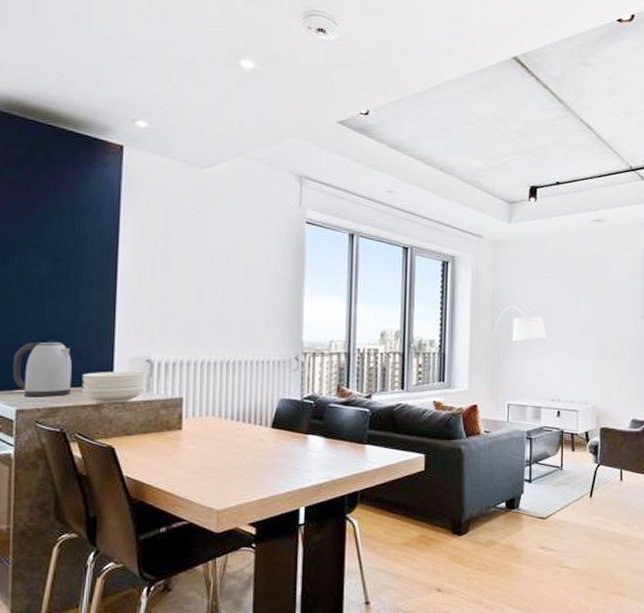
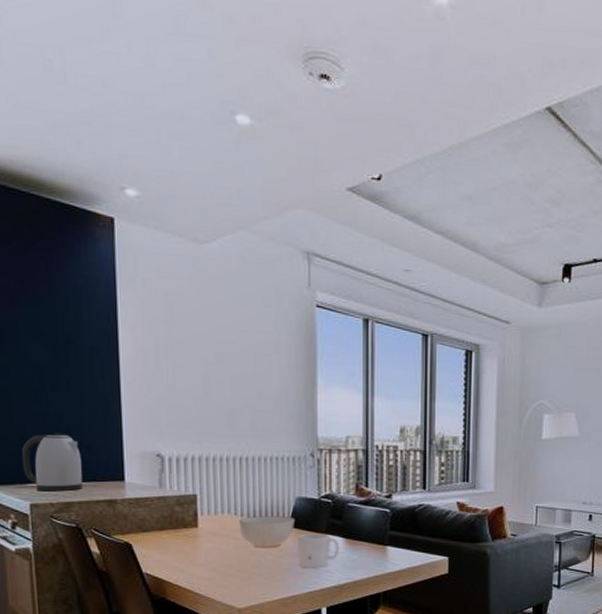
bowl: present [81,371,145,404] -> none [92,465,157,500]
bowl: none [222,417,278,449] -> present [239,515,296,548]
mug: none [278,433,320,468] -> present [297,533,340,568]

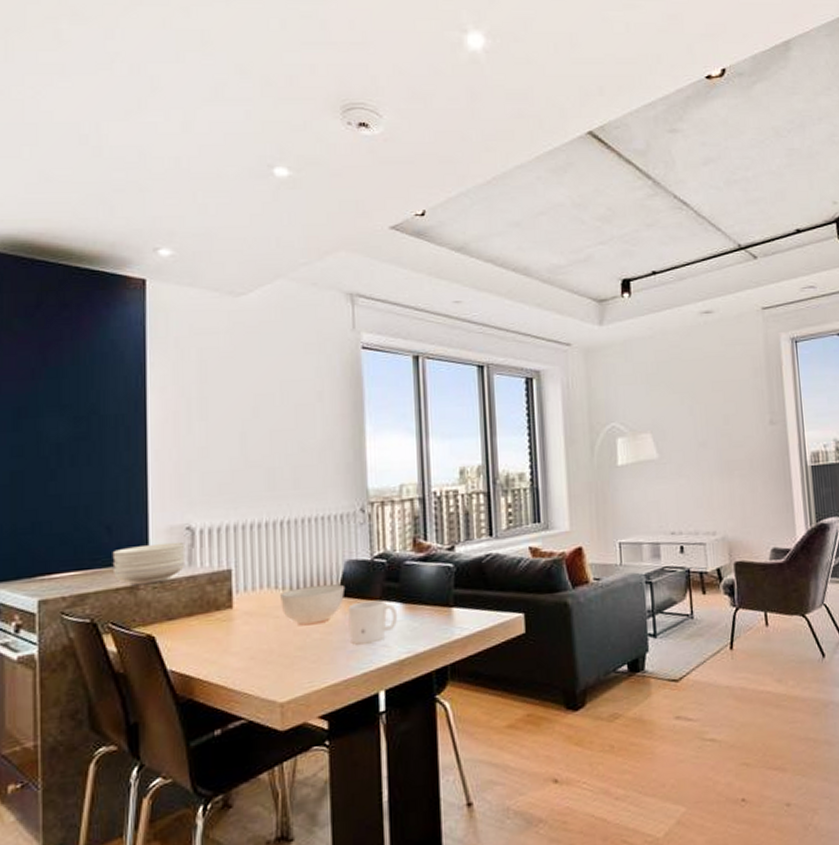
kettle: present [21,432,83,492] -> none [31,514,100,585]
bowl: none [92,465,157,500] -> present [112,541,186,586]

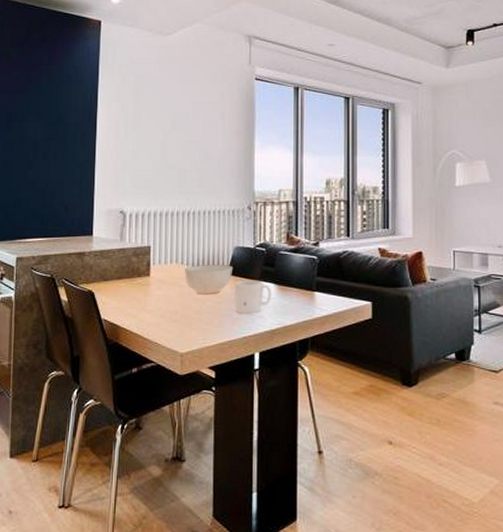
bowl: present [112,541,186,586] -> none [67,222,119,252]

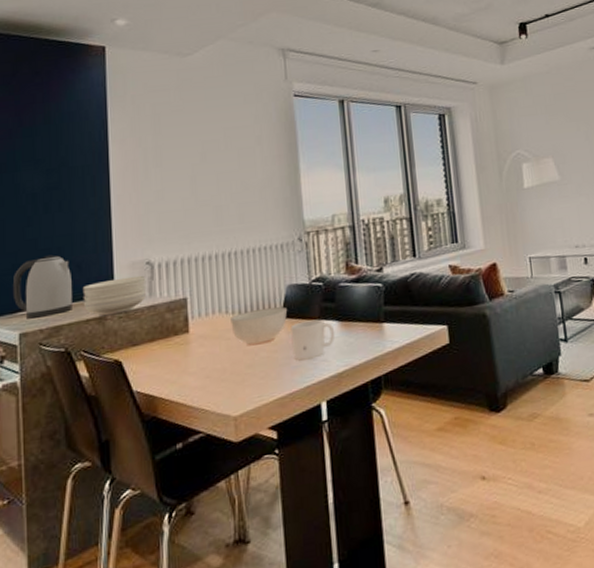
kettle: none [14,195,60,246] -> present [12,255,72,319]
bowl: none [67,222,119,252] -> present [82,275,147,317]

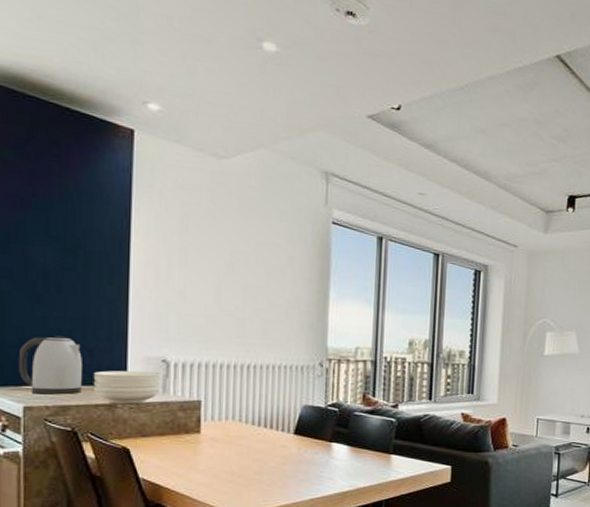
bowl: present [231,306,288,346] -> none [243,422,301,455]
mug: present [290,319,336,361] -> none [301,440,344,476]

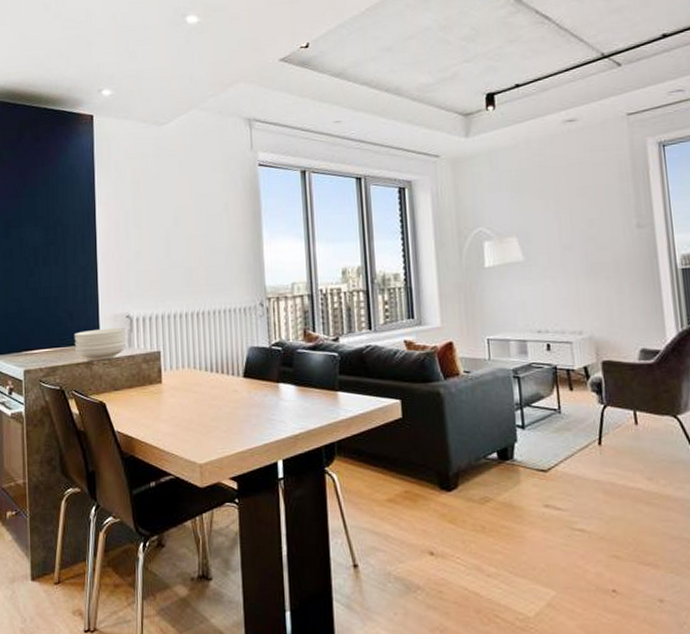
kettle: present [18,335,82,395] -> none [18,303,66,358]

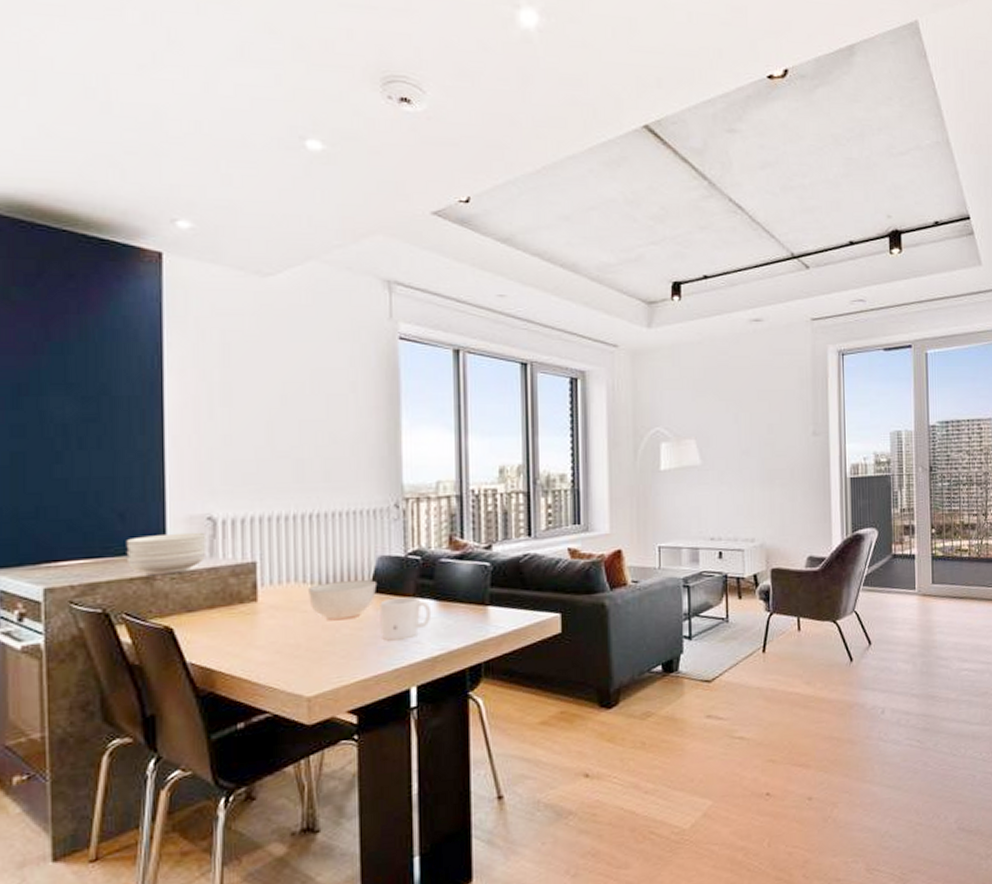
bowl: none [198,366,249,401] -> present [309,579,378,621]
mug: none [251,382,292,419] -> present [380,596,432,641]

